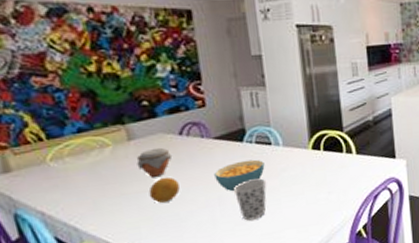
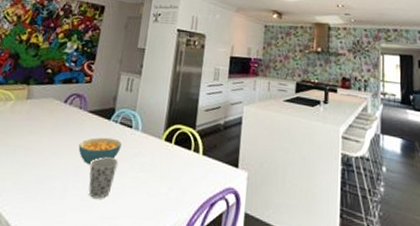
jar: present [136,147,173,178] -> none [25,109,54,136]
fruit: present [148,176,180,203] -> none [24,137,50,161]

